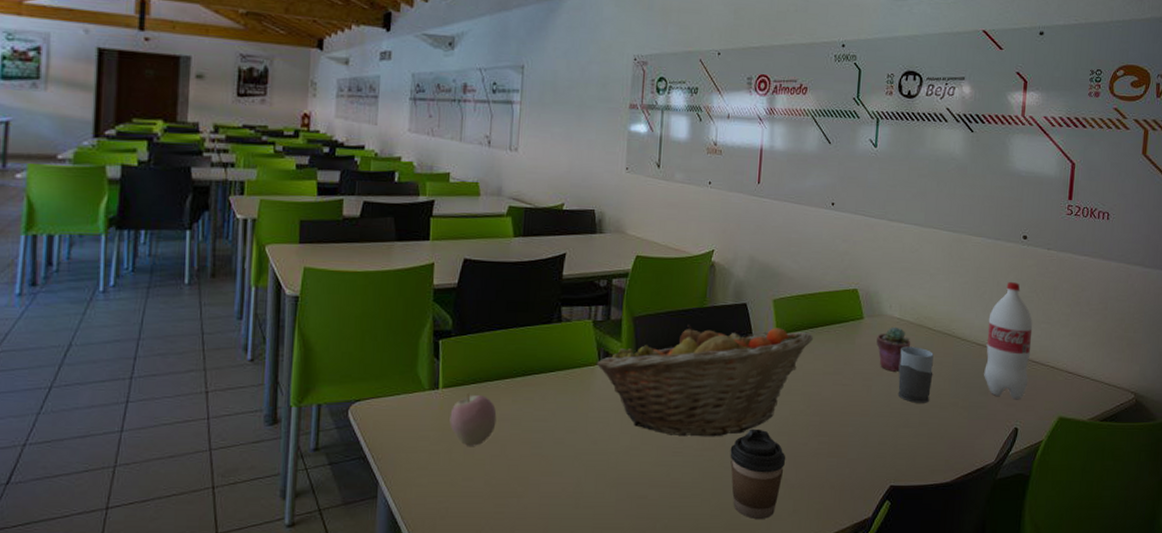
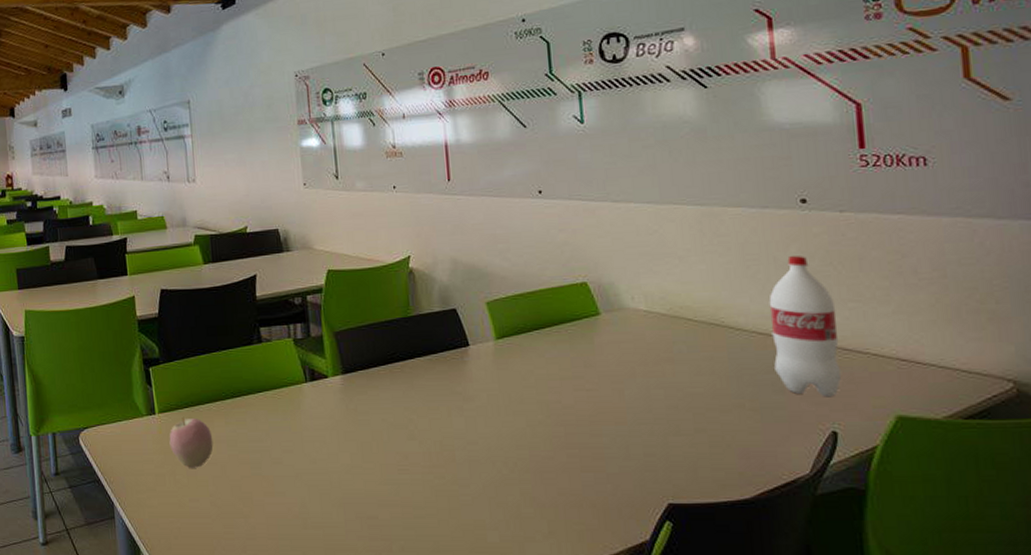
fruit basket: present [596,325,814,437] -> none [302,332,542,453]
coffee cup: present [730,428,786,519] -> none [462,442,531,541]
potted succulent: present [876,326,911,372] -> none [621,320,668,372]
mug: present [897,346,934,403] -> none [655,341,705,407]

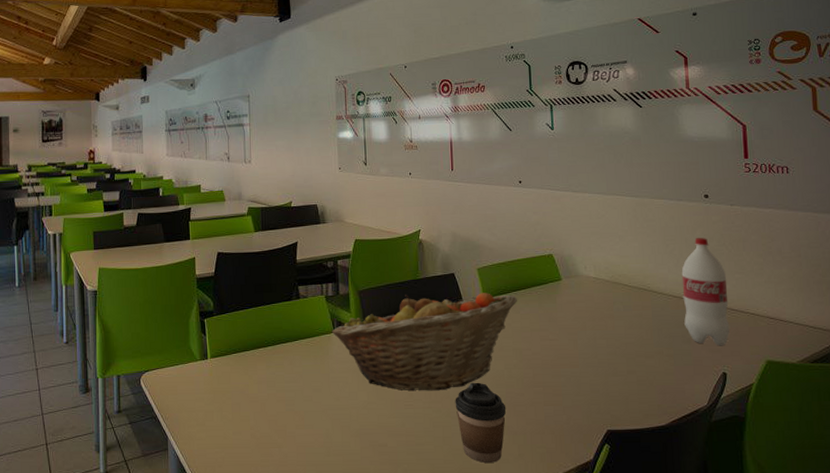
apple: present [169,416,214,468] -> none [218,361,256,405]
fruit basket: none [302,332,542,453] -> present [331,293,518,391]
coffee cup: none [462,442,531,541] -> present [455,382,507,463]

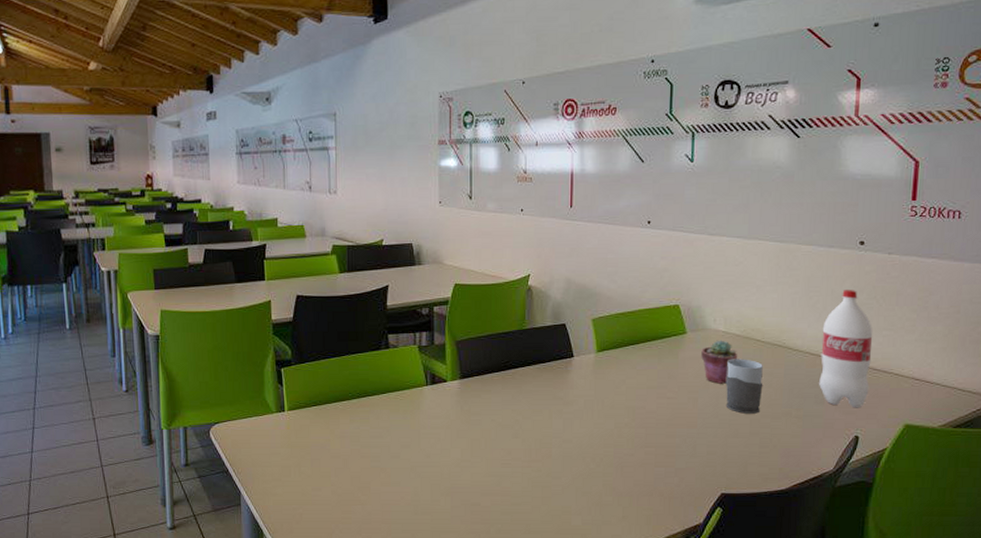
fruit basket: present [331,293,518,391] -> none [424,346,636,450]
coffee cup: present [455,382,507,463] -> none [557,441,613,524]
potted succulent: none [576,285,610,326] -> present [701,340,738,384]
mug: none [600,302,635,353] -> present [725,359,763,414]

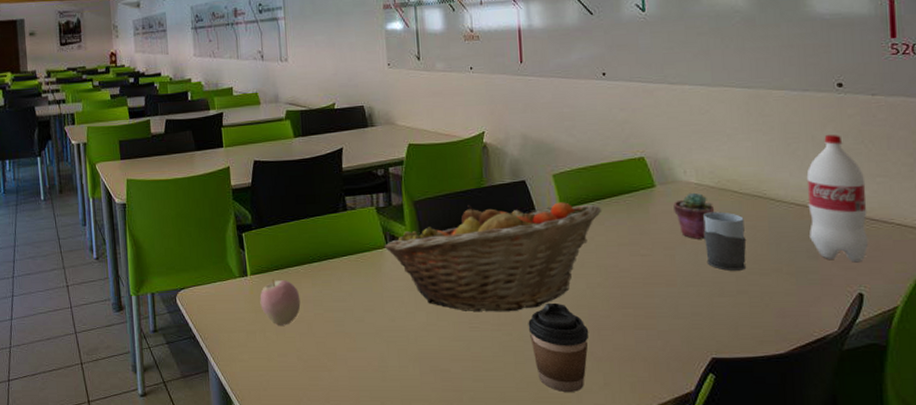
apple: none [296,414,338,461] -> present [260,278,301,326]
fruit basket: none [424,346,636,450] -> present [384,202,602,312]
coffee cup: none [557,441,613,524] -> present [528,302,589,392]

